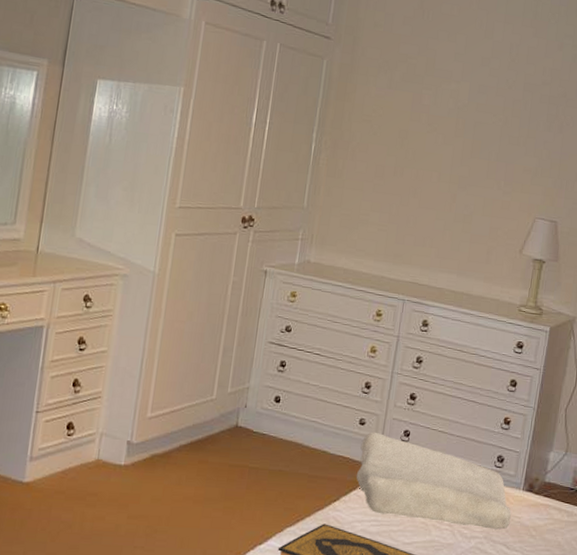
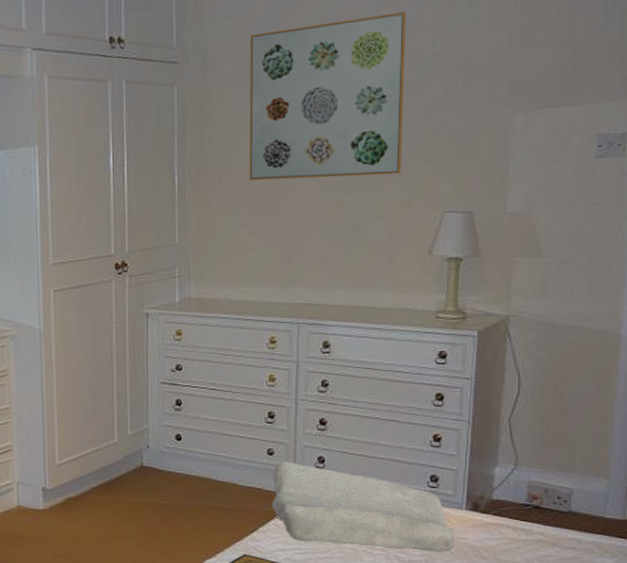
wall art: none [379,29,526,178] -> present [249,11,407,180]

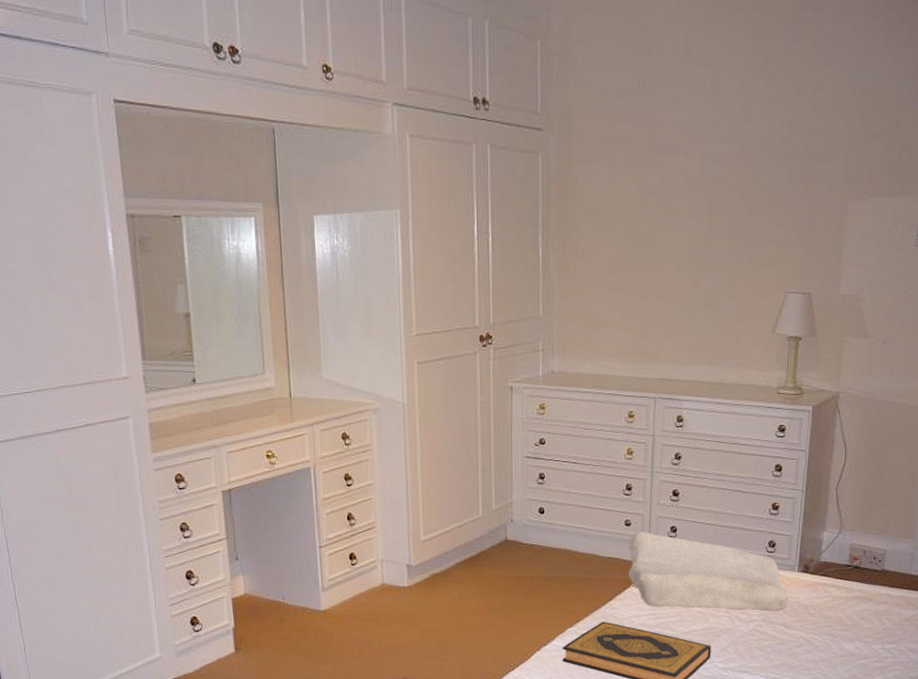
wall art: present [249,11,407,180] -> none [611,94,758,256]

